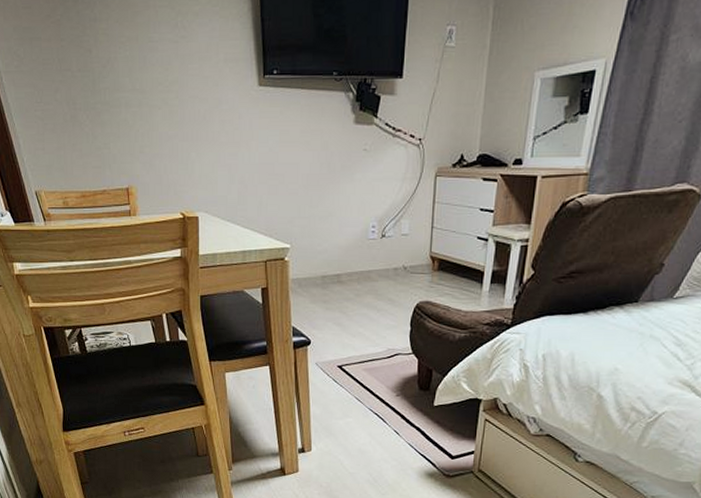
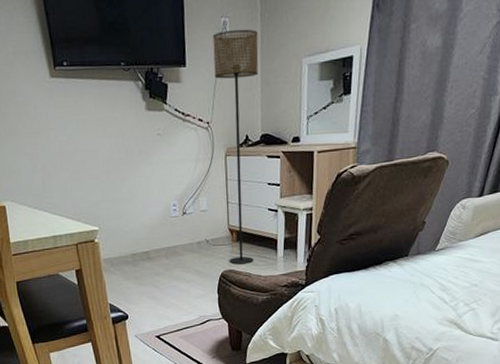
floor lamp: none [427,38,487,296] -> present [212,29,259,265]

